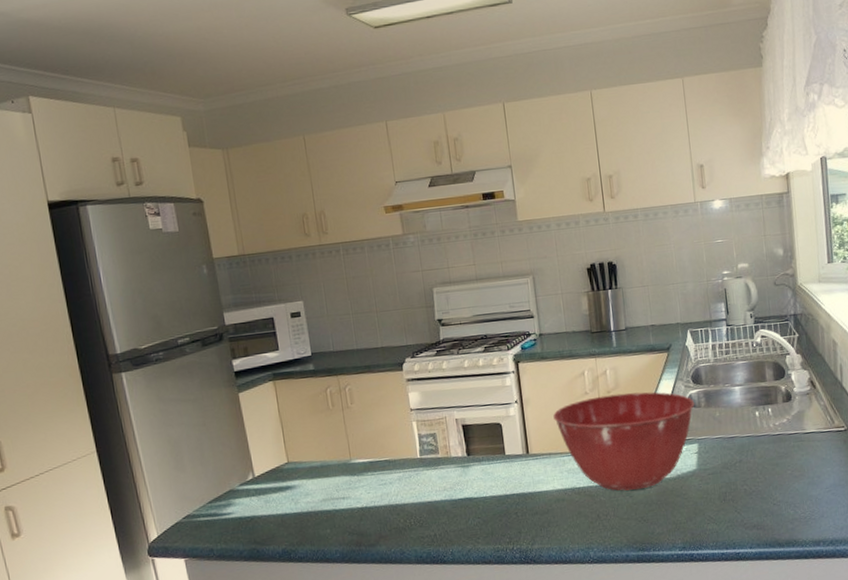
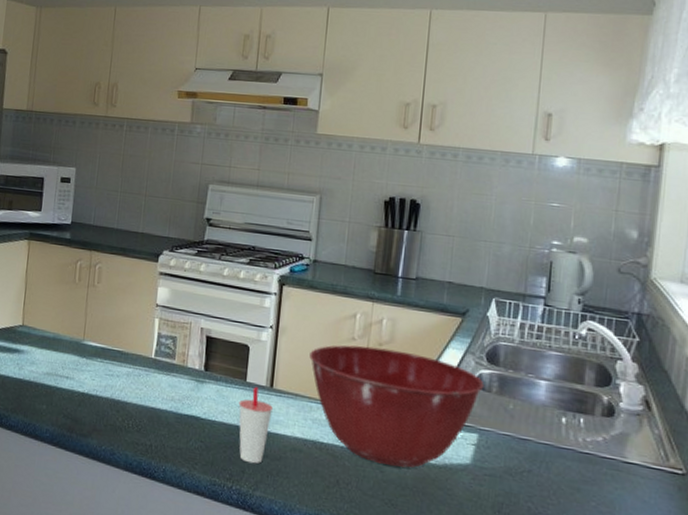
cup: none [503,456,534,524] -> present [238,386,273,464]

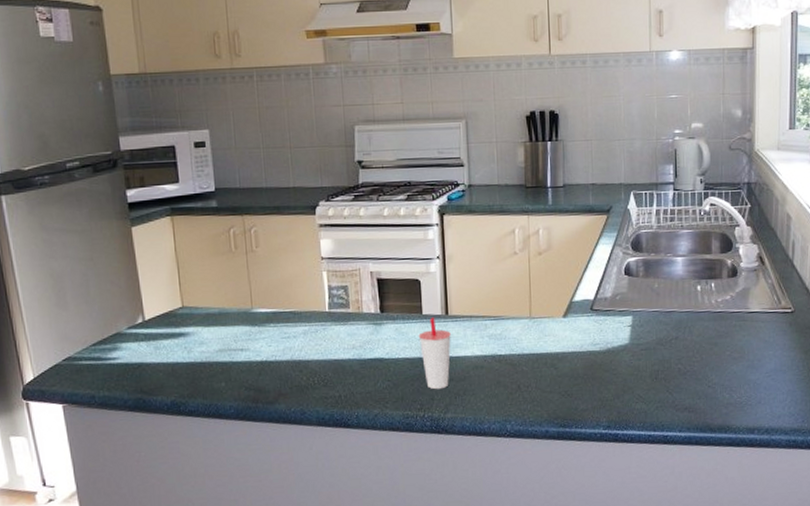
mixing bowl: present [309,345,484,468] -> none [478,255,633,362]

